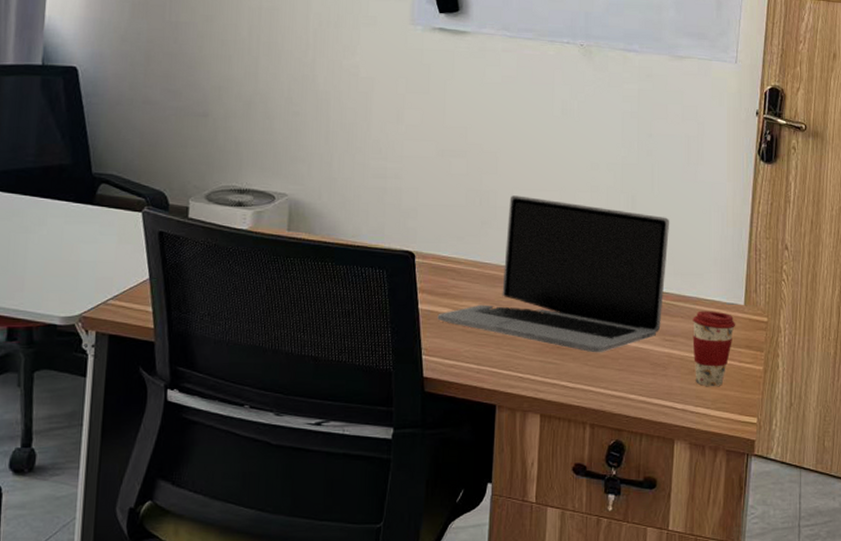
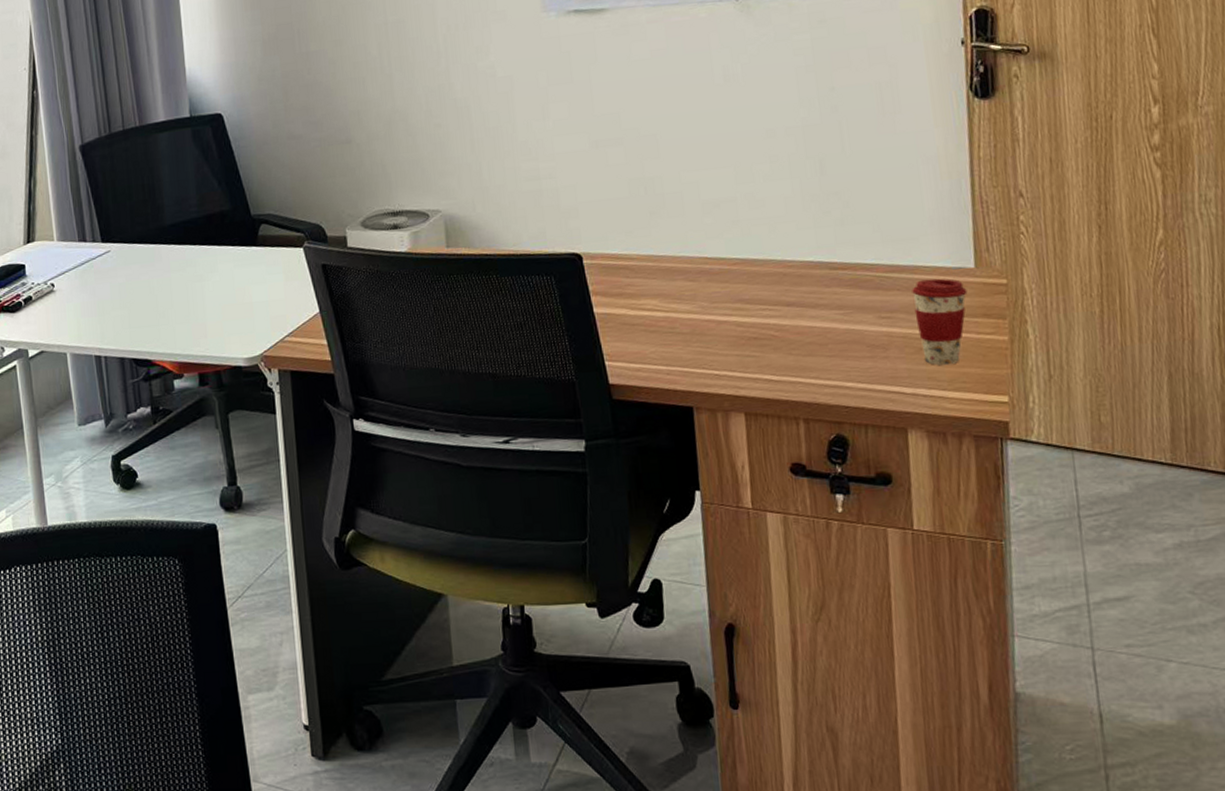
laptop: present [437,195,670,353] -> none [615,177,874,341]

